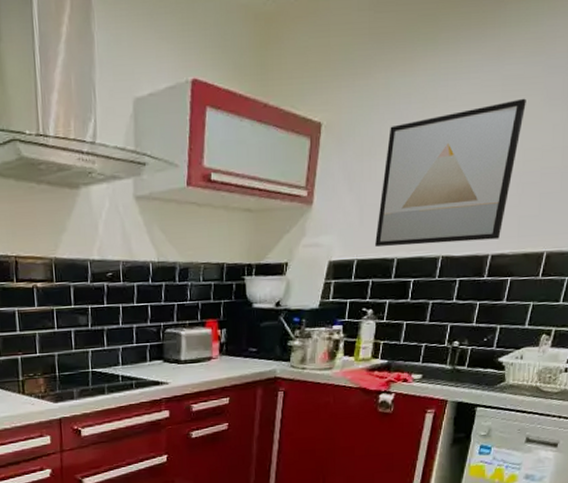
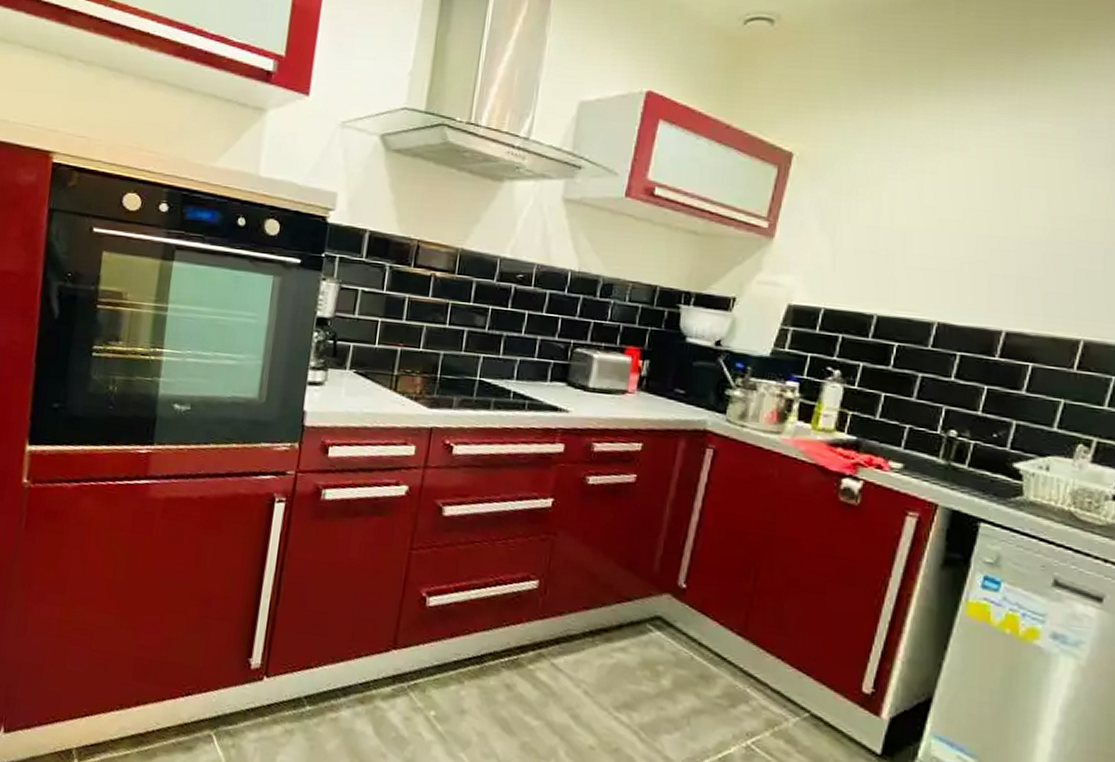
wall art: present [375,98,526,247] -> none [850,159,1056,314]

